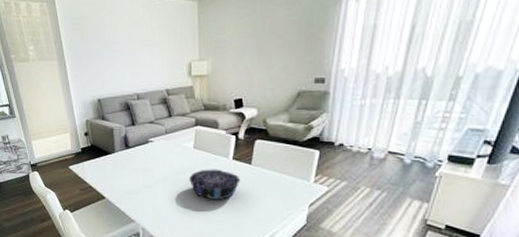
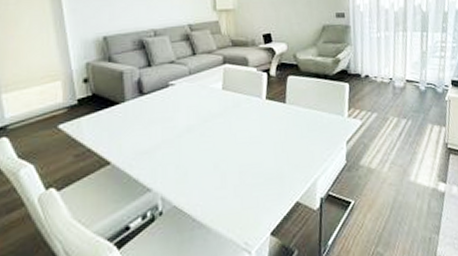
decorative bowl: present [188,169,241,200] -> none [218,111,276,149]

